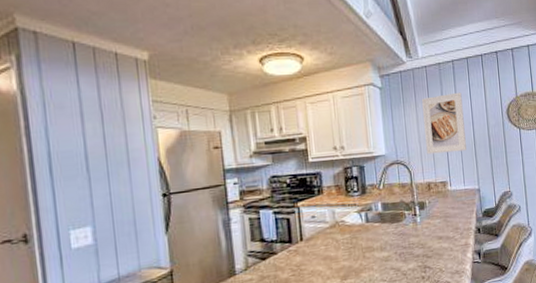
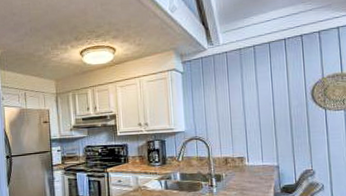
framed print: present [422,92,467,155] -> none [222,75,266,132]

